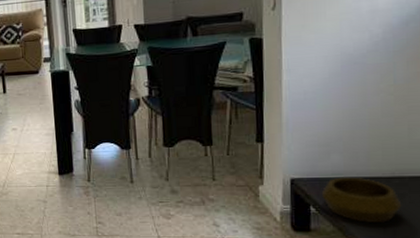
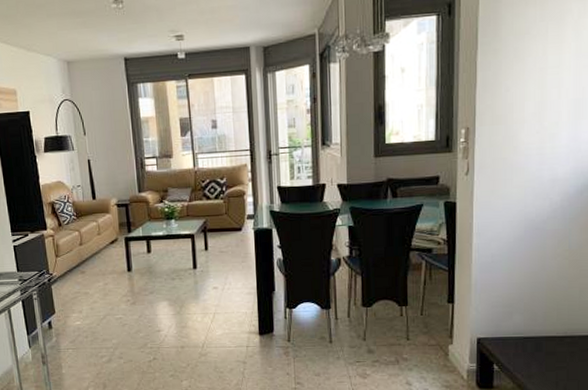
decorative bowl: present [321,177,402,224] -> none [503,336,572,380]

